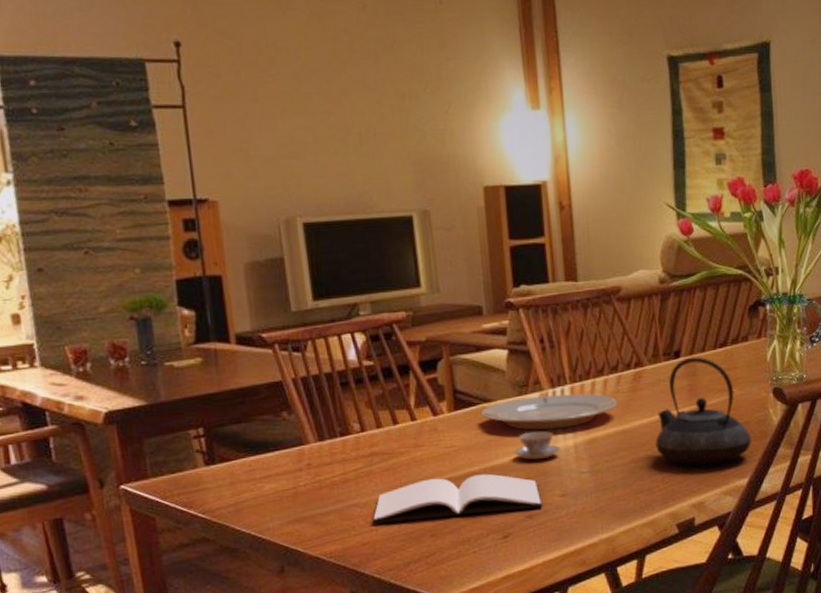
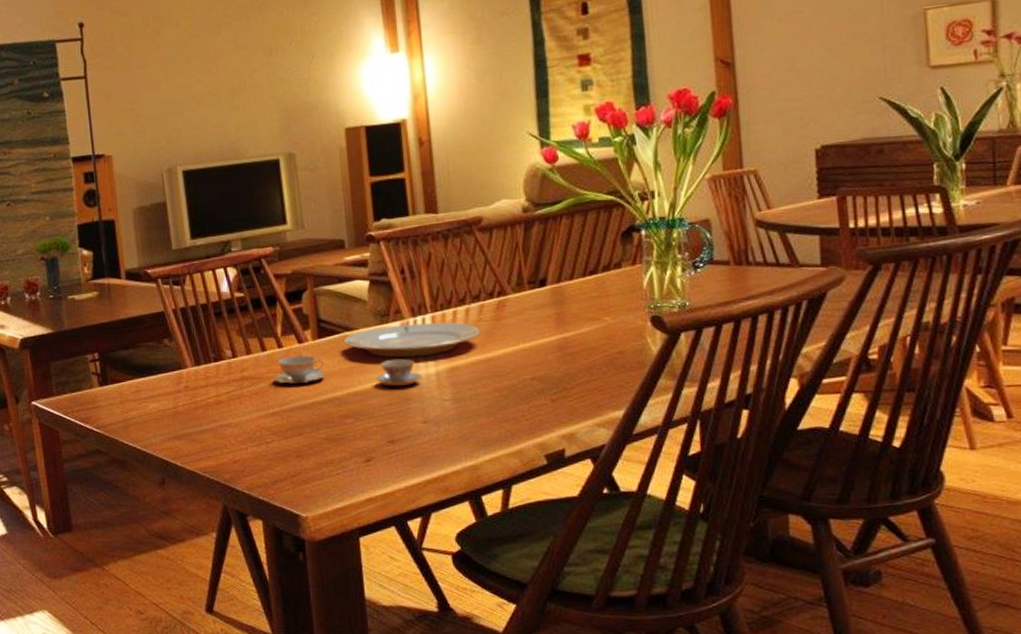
book: present [373,473,543,524] -> none [243,399,405,443]
teacup: none [405,428,461,460] -> present [272,355,325,385]
teapot: present [655,357,751,465] -> none [521,285,627,395]

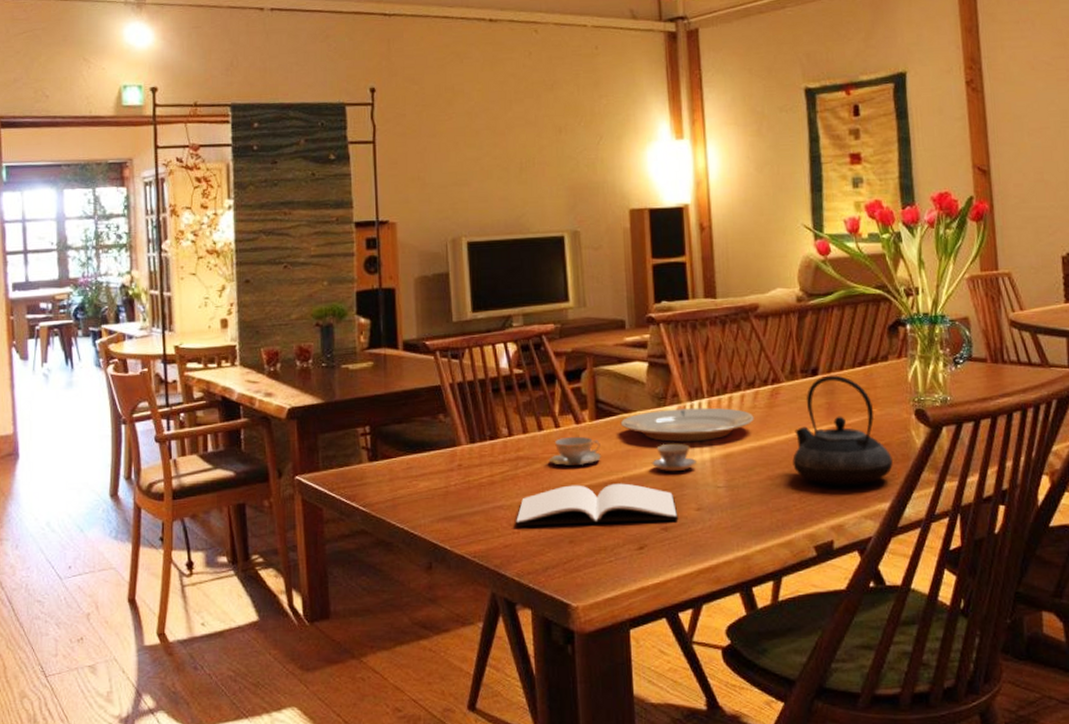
book: none [243,399,405,443] -> present [516,483,679,526]
teapot: none [521,285,627,395] -> present [792,375,893,485]

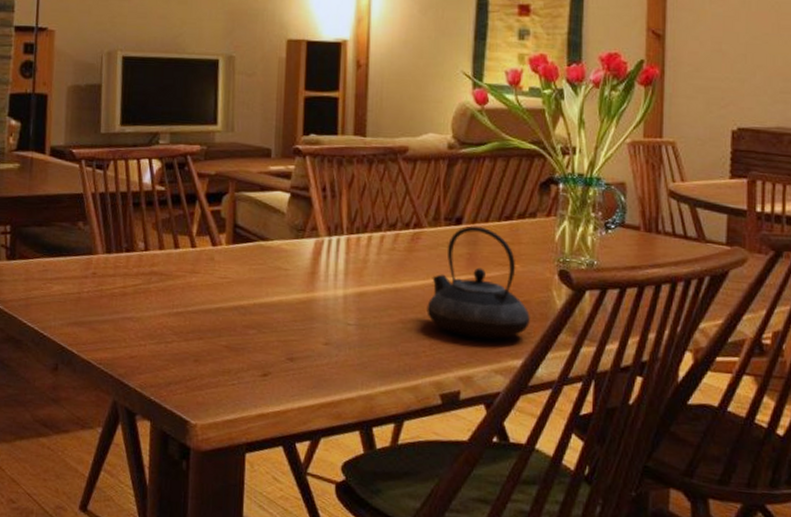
book: present [516,483,679,526] -> none [144,305,306,353]
teacup: present [548,436,601,466] -> none [181,258,235,287]
plate: present [620,407,754,442] -> none [256,242,392,277]
teacup: present [651,443,698,472] -> none [283,275,330,305]

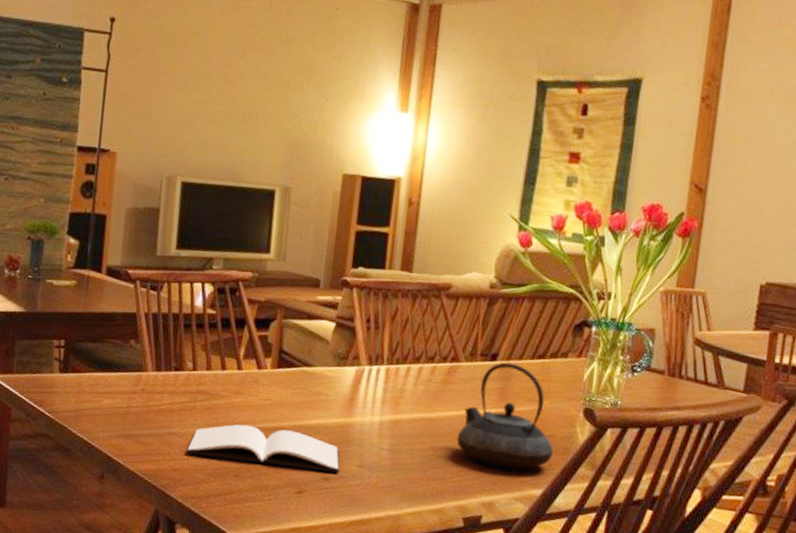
book: none [144,305,306,353] -> present [187,424,340,474]

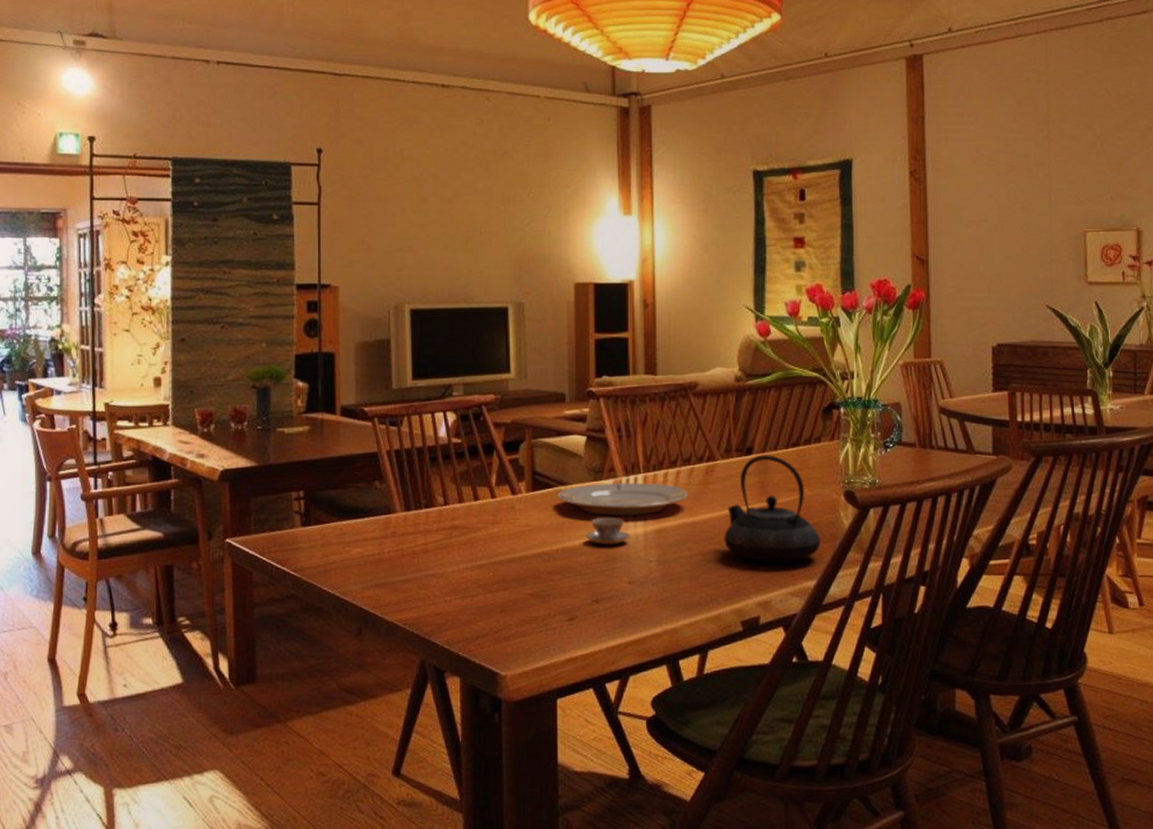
book: present [187,424,340,474] -> none [448,555,610,595]
plate: none [299,369,428,405] -> present [556,483,688,515]
teacup: none [322,400,367,429] -> present [585,517,631,545]

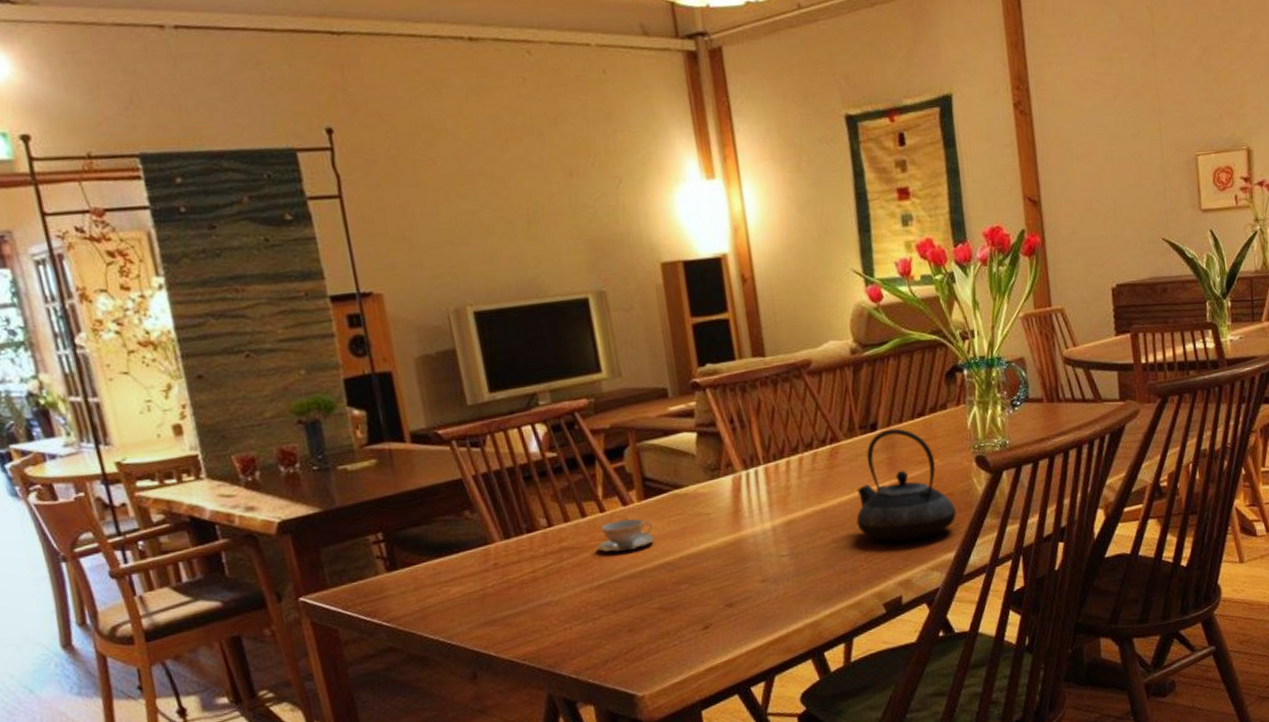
teacup: none [483,507,536,537] -> present [596,518,654,552]
plate: present [556,483,688,515] -> none [672,473,815,515]
teacup: present [585,517,631,545] -> none [709,515,759,546]

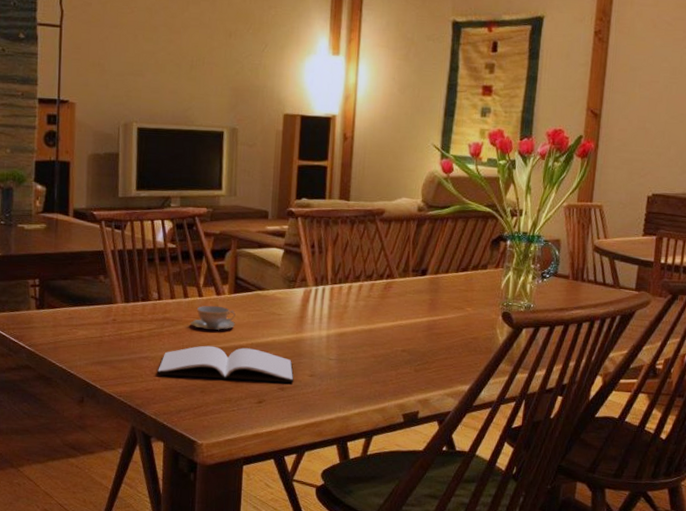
book: none [566,563,743,622] -> present [157,345,294,384]
teapot: present [856,428,956,542] -> none [394,276,478,369]

